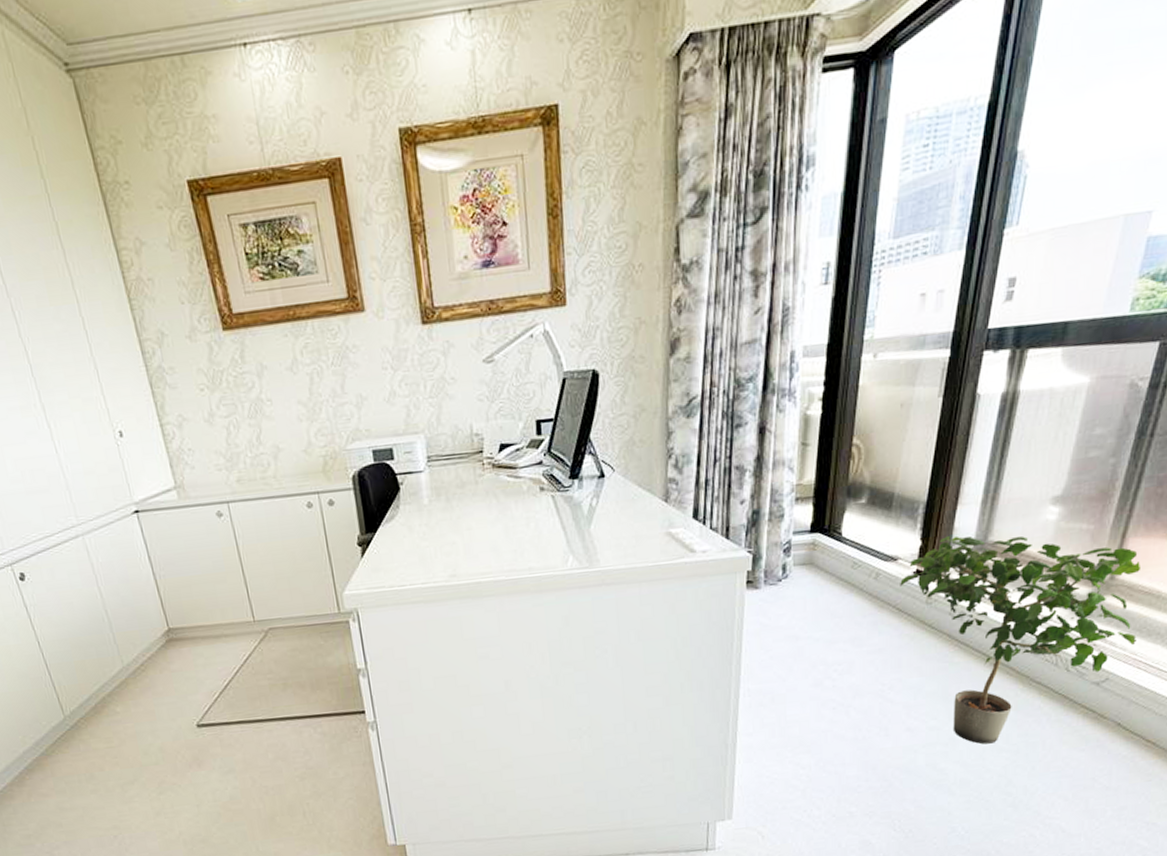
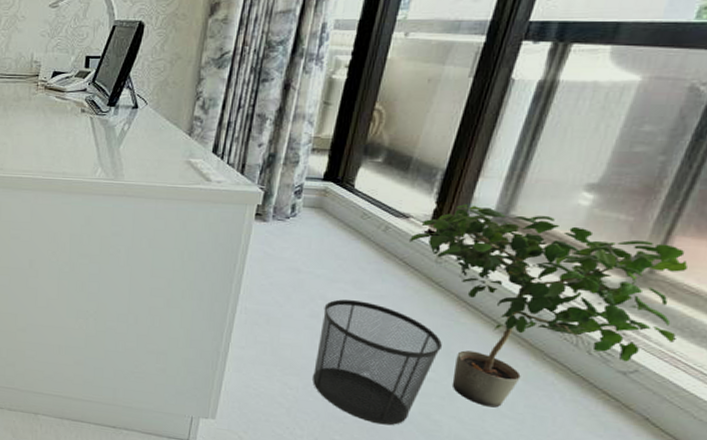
waste bin: none [823,658,940,786] -> present [313,299,442,426]

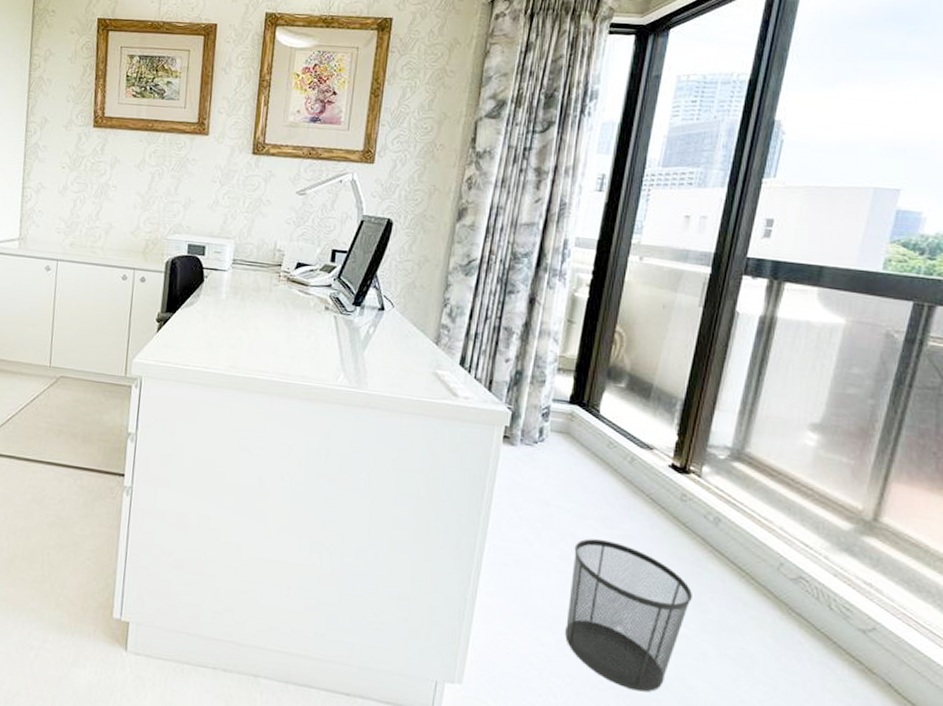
potted plant: present [409,204,688,408] -> none [655,438,905,671]

